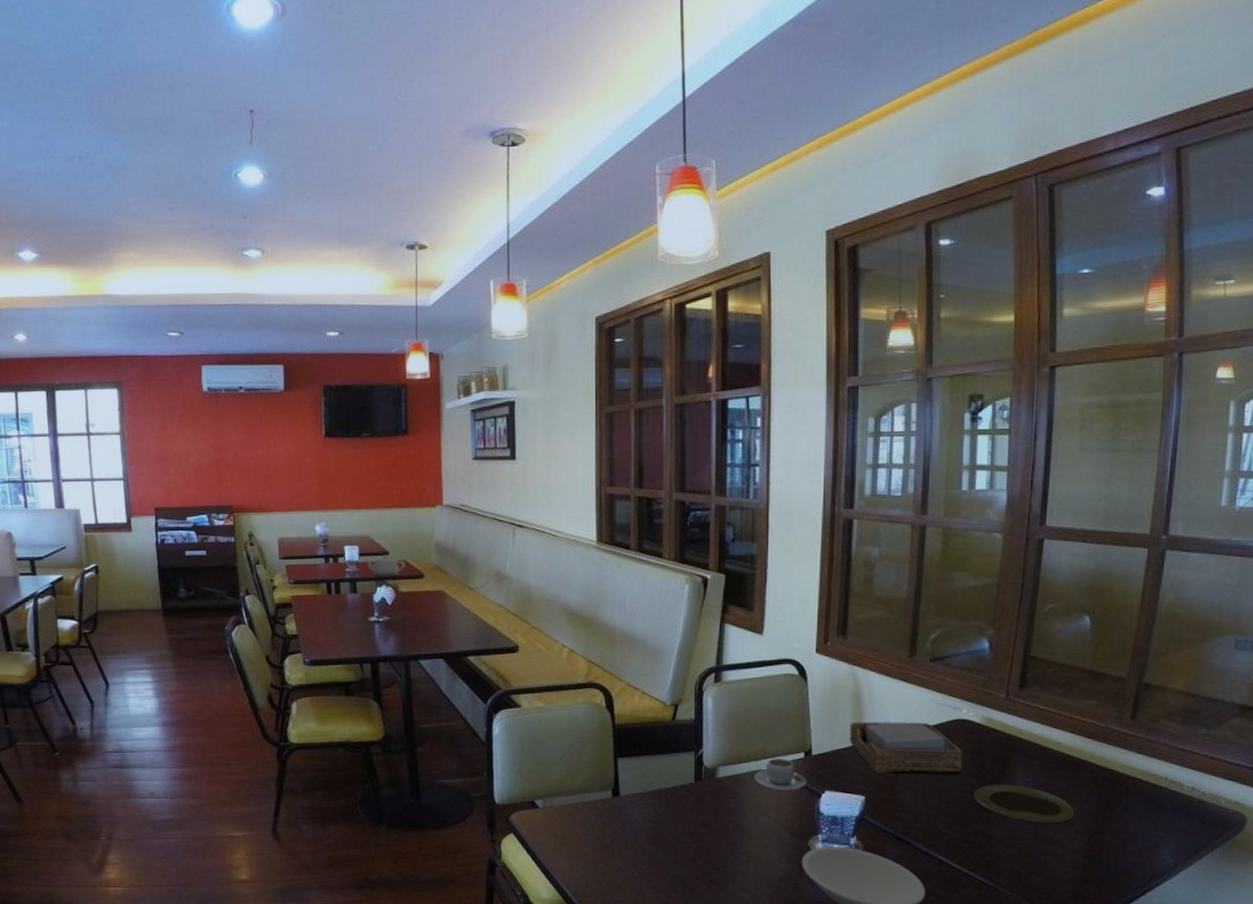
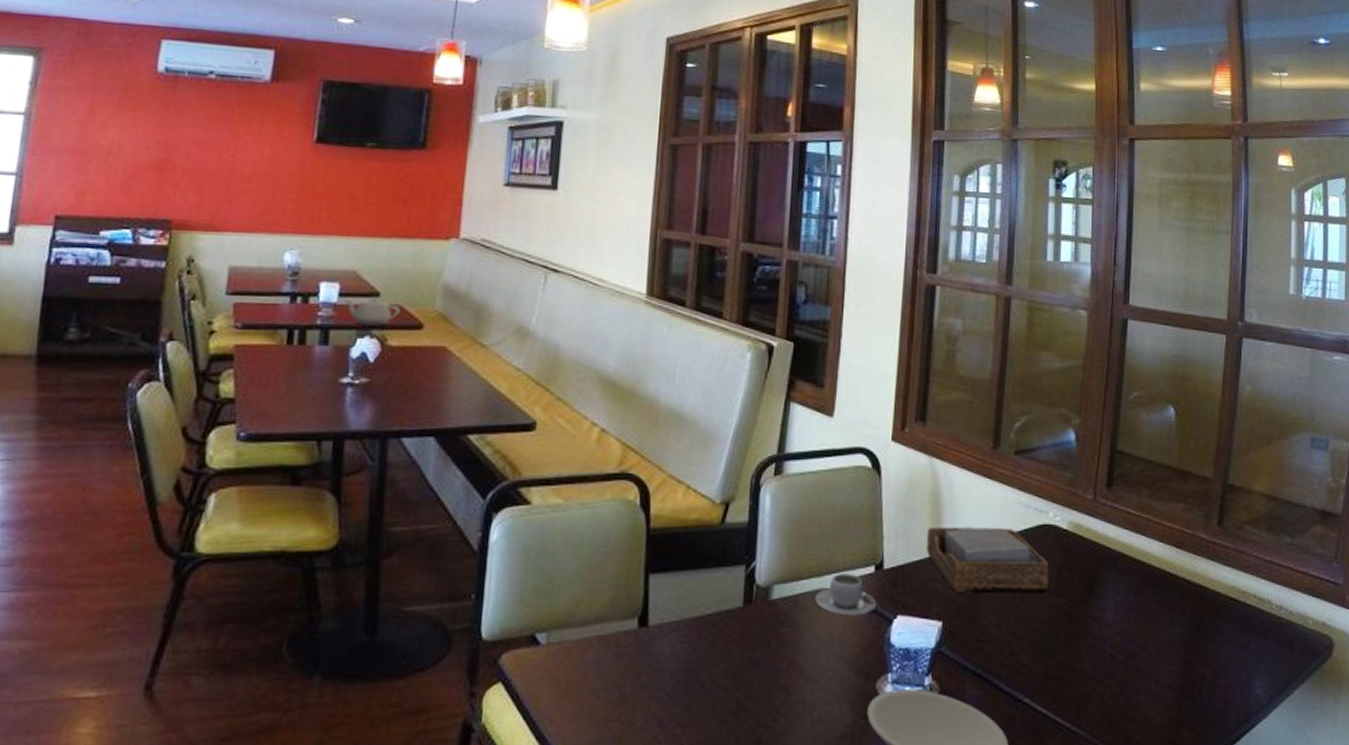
plate: present [973,784,1074,824] -> none [1060,605,1166,653]

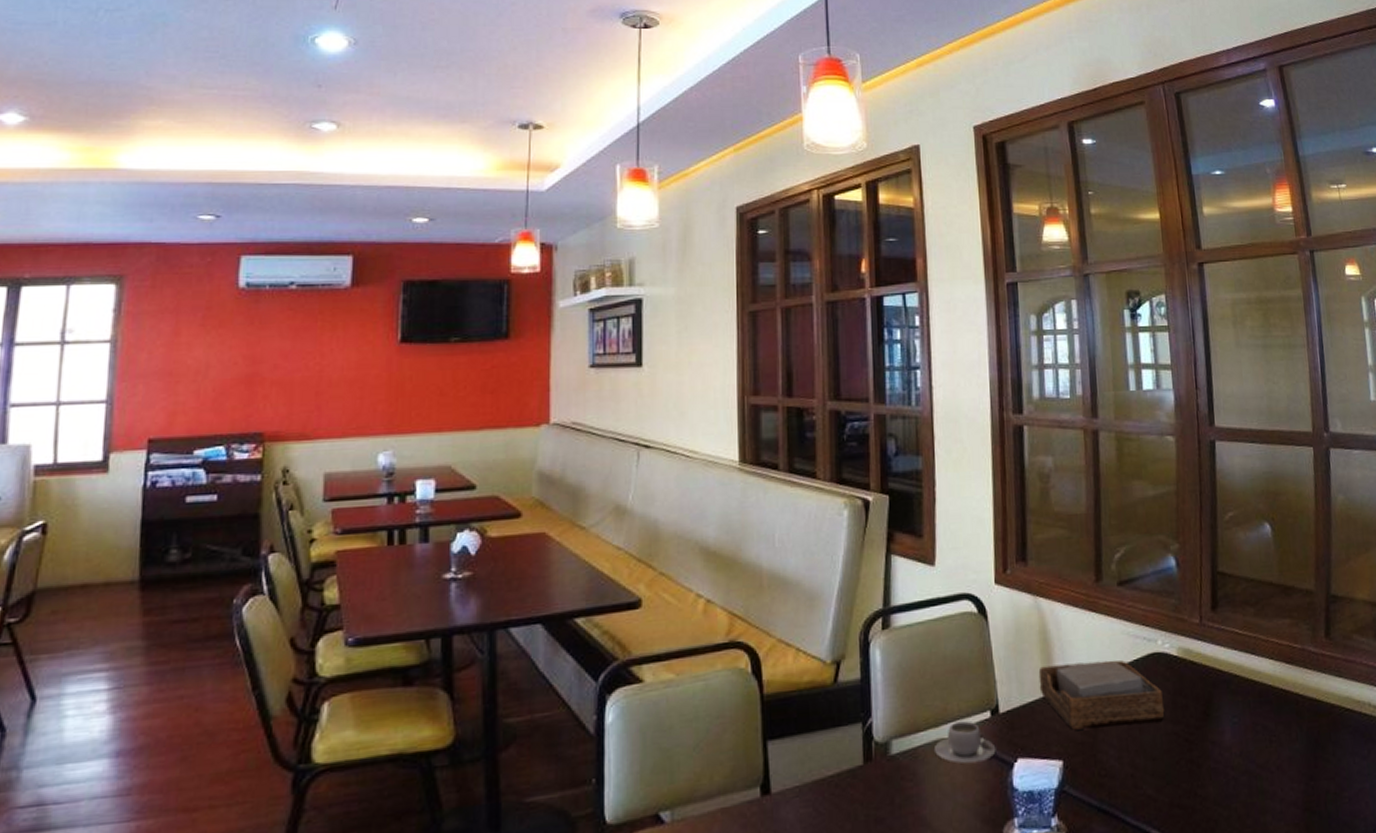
teapot: present [344,297,400,326] -> none [441,490,497,519]

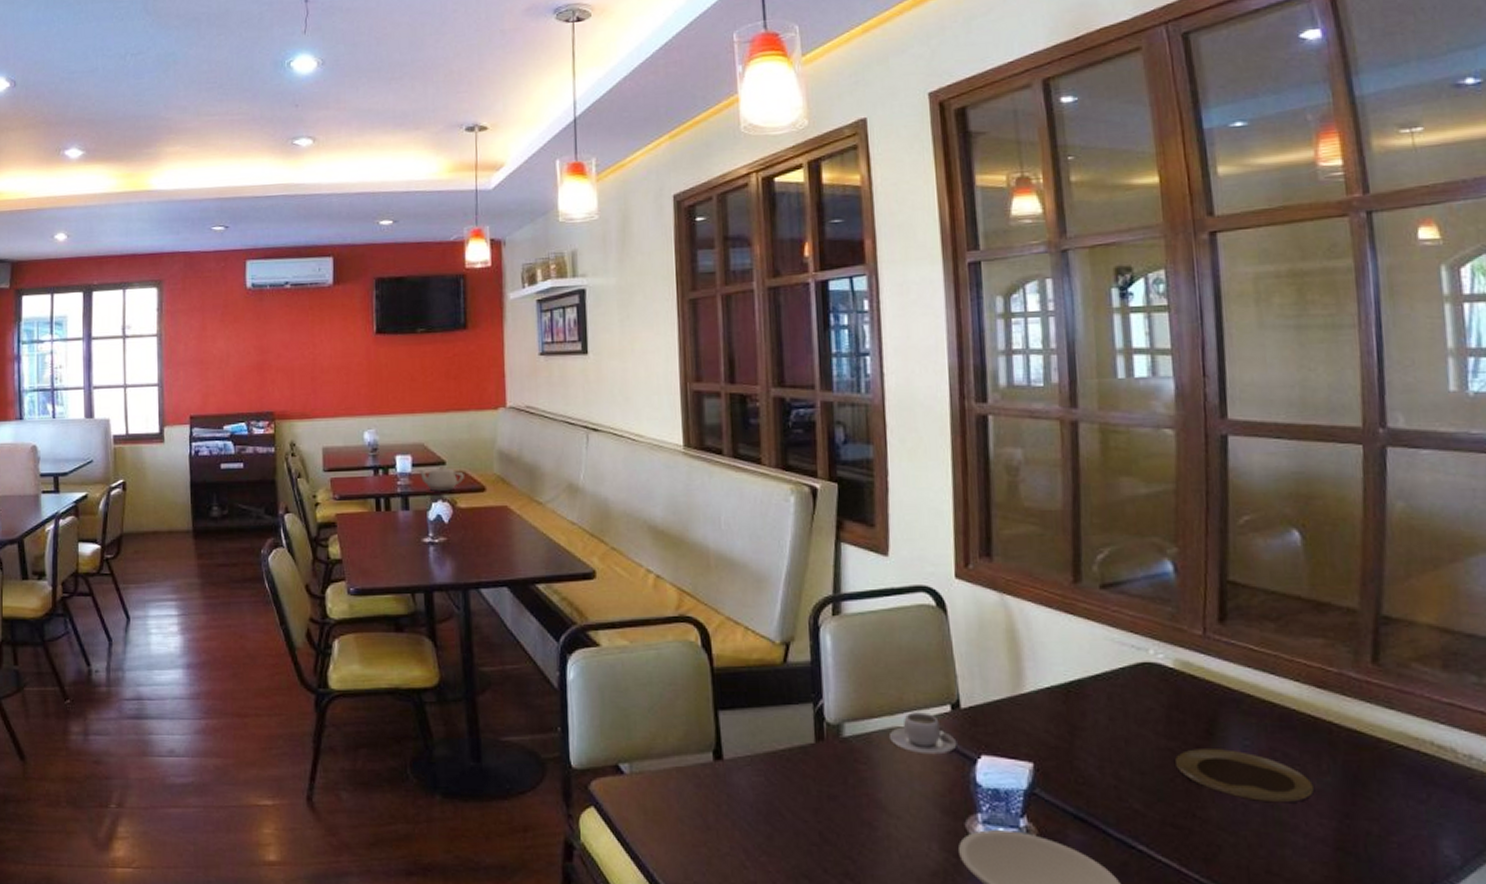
teapot: none [441,490,497,519] -> present [417,466,464,491]
napkin holder: present [1038,660,1165,730] -> none [1005,666,1157,736]
plate: none [1179,728,1286,775] -> present [1174,749,1314,803]

